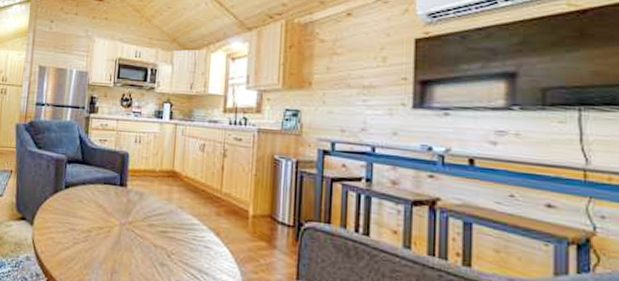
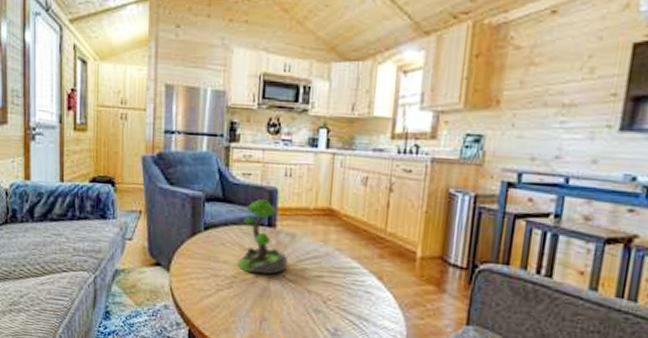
plant: none [93,162,137,230] -> present [237,199,289,275]

